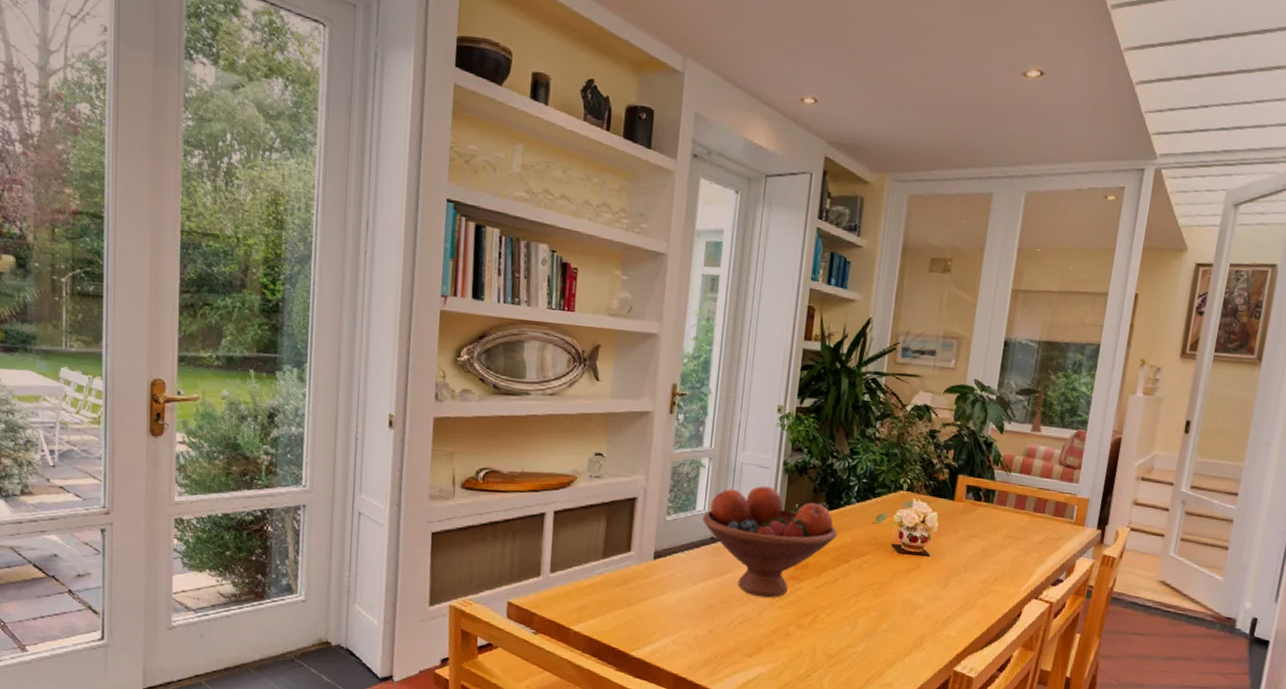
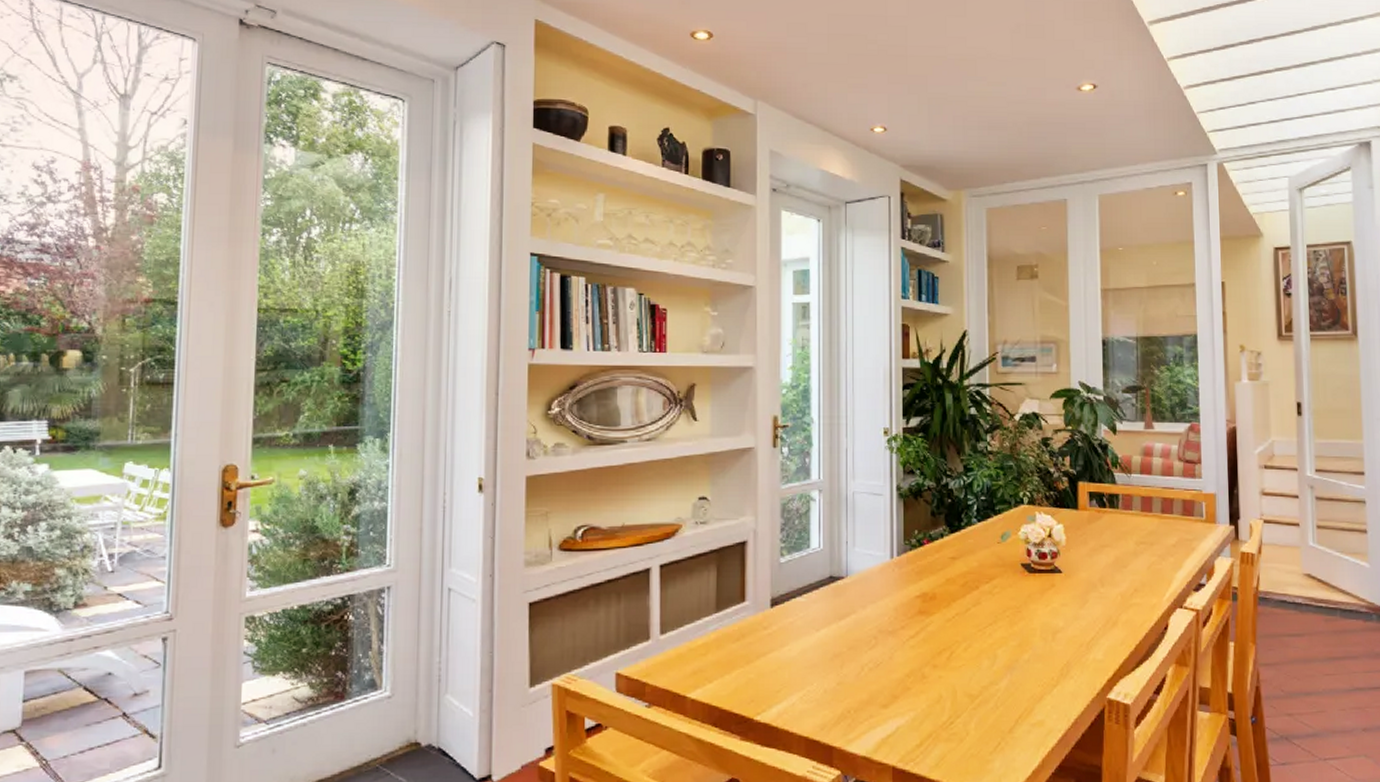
fruit bowl: present [703,486,837,598] -> none [819,514,962,638]

